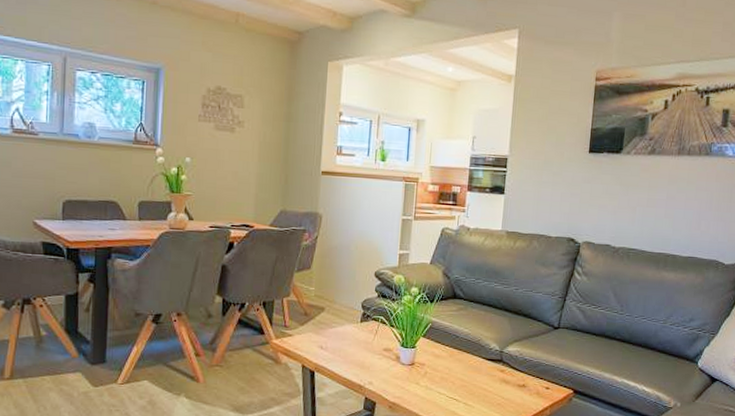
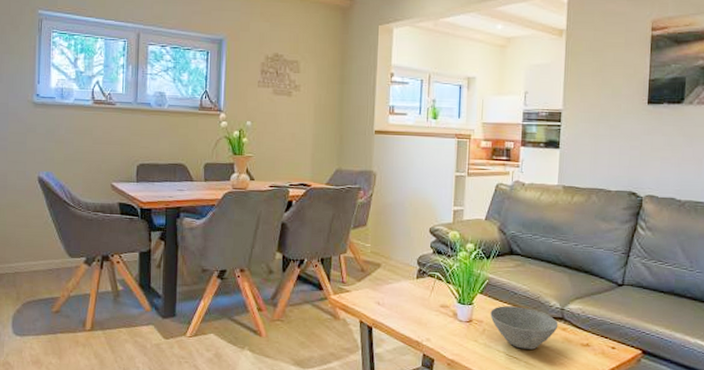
bowl: none [432,349,497,391] -> present [490,306,559,350]

